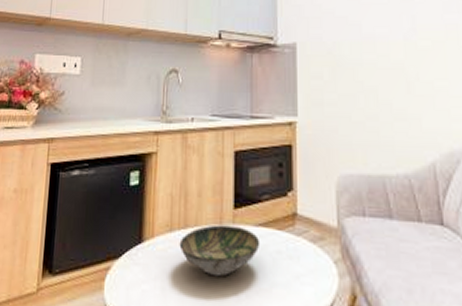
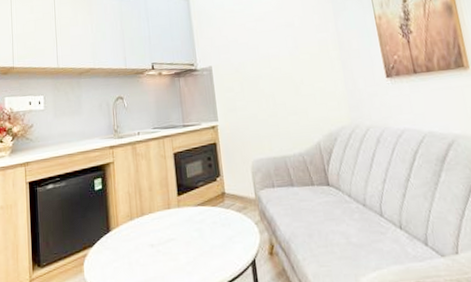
bowl: present [179,224,260,277] -> none [139,208,200,248]

